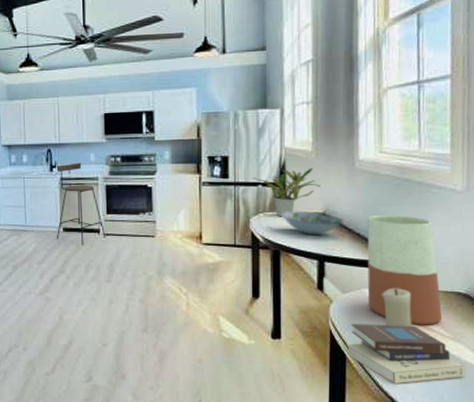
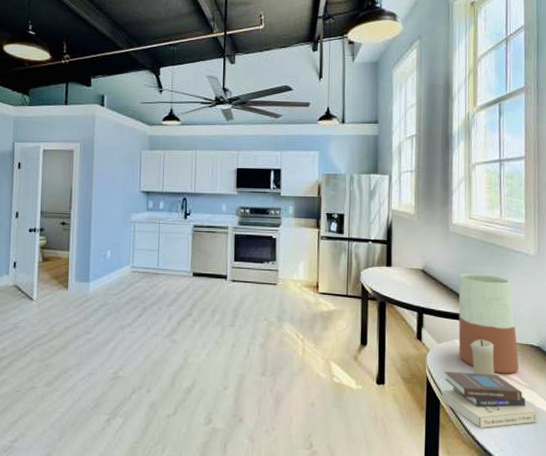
bar stool: present [56,163,106,246] -> none [186,212,232,291]
potted plant: present [253,167,321,217] -> none [364,228,421,272]
decorative bowl: present [280,211,343,235] -> none [387,266,439,289]

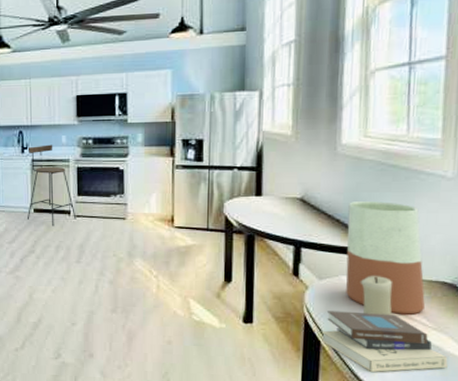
bar stool: none [186,212,232,291] -> present [26,144,77,227]

